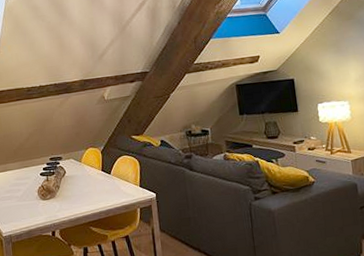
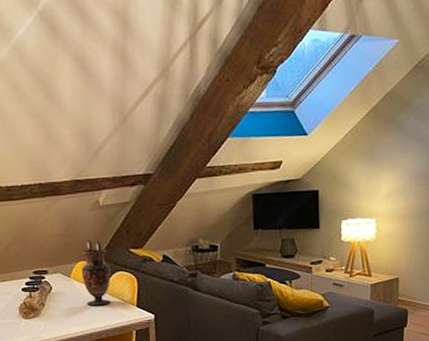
vase: none [90,129,117,187] -> present [81,240,111,306]

